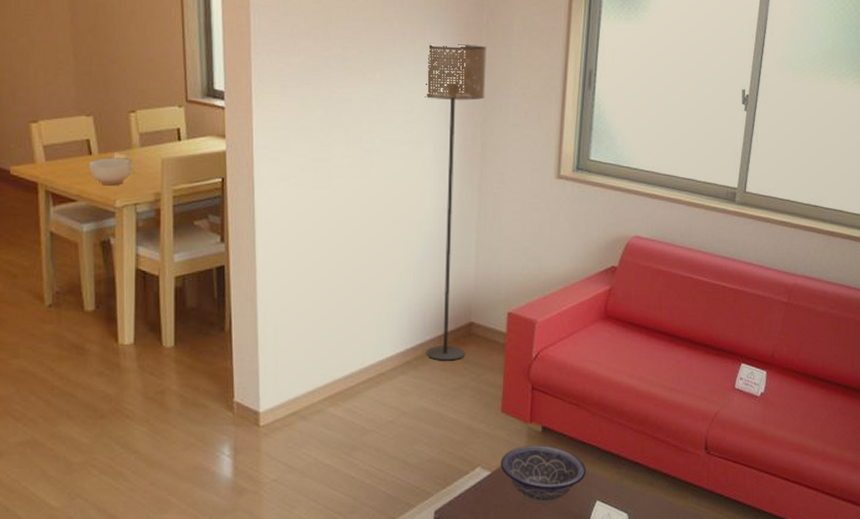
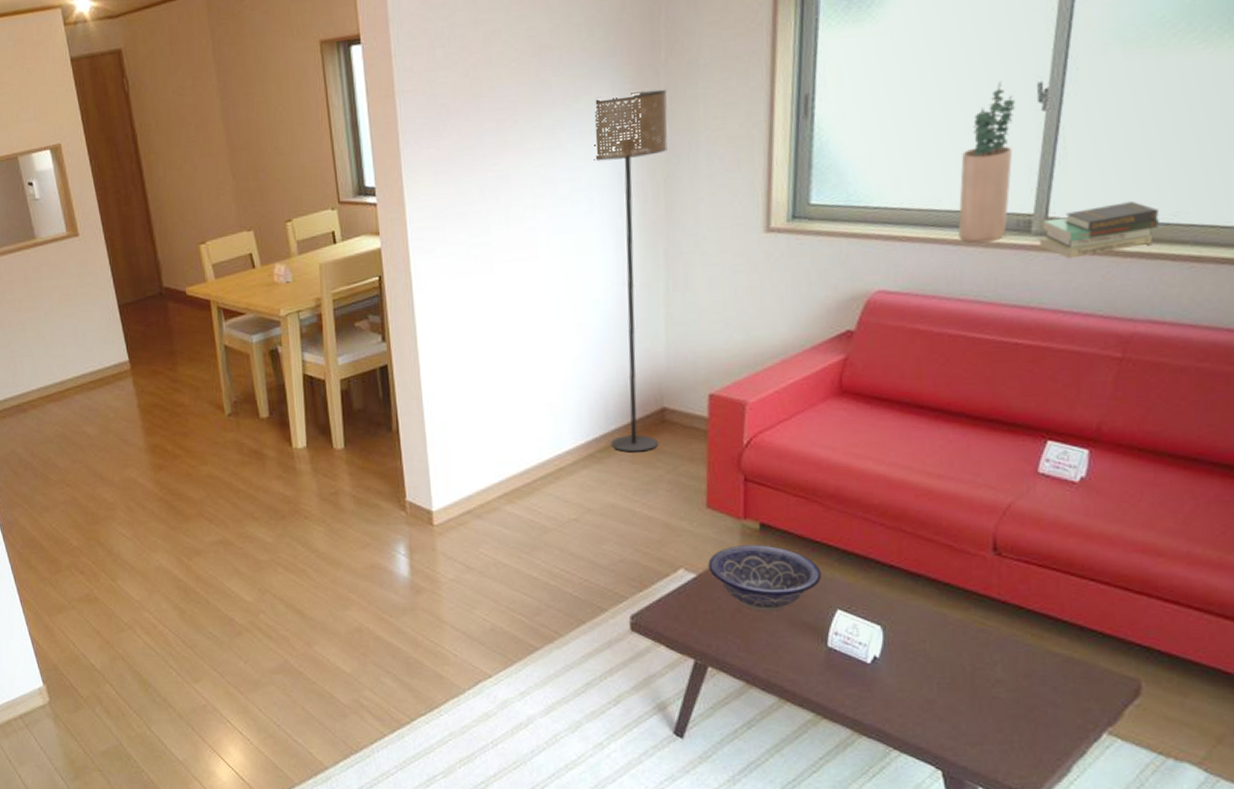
bowl: present [87,158,131,186] -> none [252,267,292,297]
vase: none [690,84,728,206] -> present [958,81,1015,244]
books: none [740,187,811,225] -> present [1038,201,1159,259]

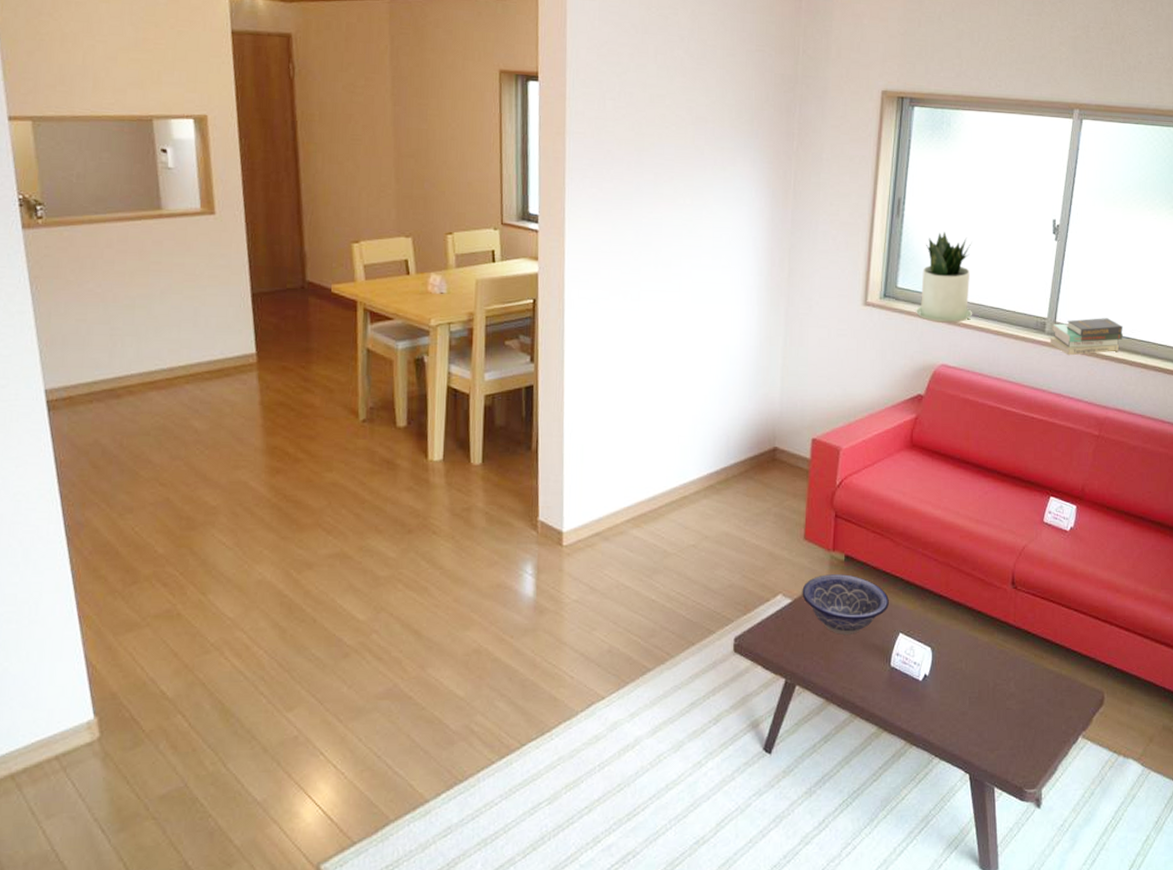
floor lamp: present [593,89,668,453] -> none [729,171,795,486]
planter: none [836,125,920,241] -> present [915,231,973,323]
vase: present [958,81,1015,244] -> none [998,213,1038,336]

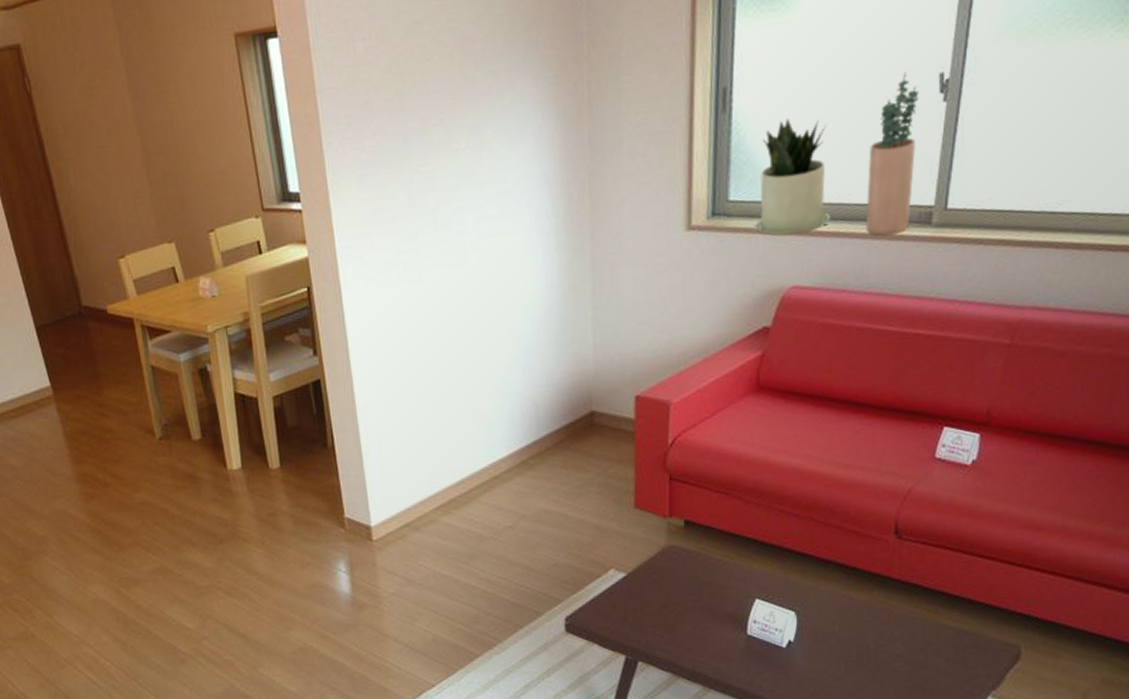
decorative bowl: present [802,574,889,635] -> none [637,541,741,606]
vase: none [998,213,1038,336] -> present [866,72,918,237]
books: present [1049,318,1123,356] -> none [938,191,1045,249]

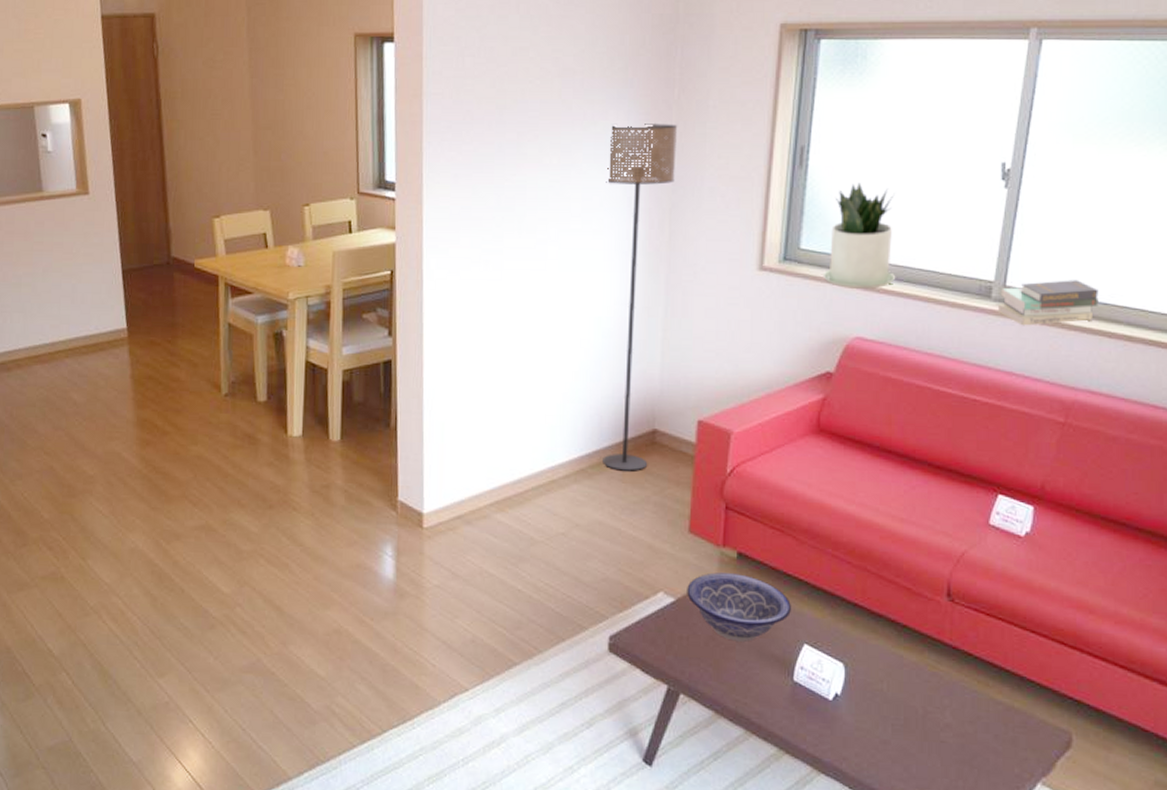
floor lamp: none [518,83,592,458] -> present [602,124,677,471]
decorative bowl: none [637,541,741,606] -> present [687,572,791,642]
vase: present [866,72,918,237] -> none [929,157,981,303]
books: none [938,191,1045,249] -> present [997,280,1099,326]

